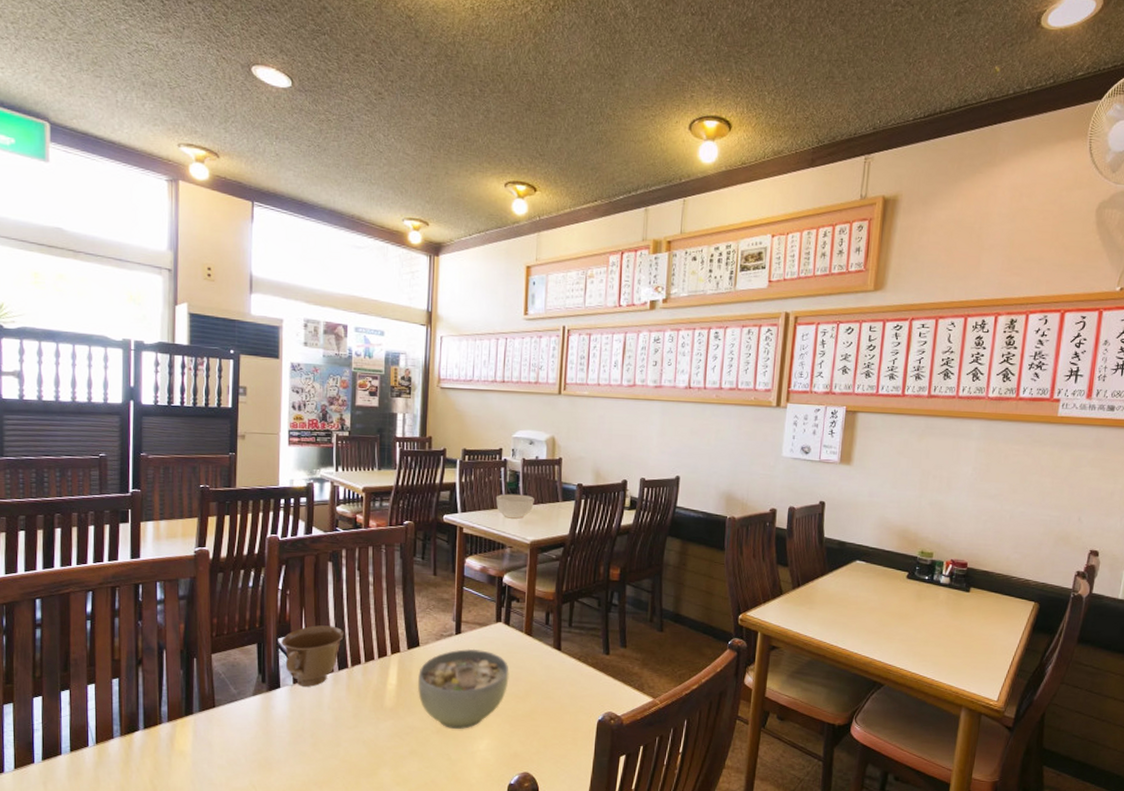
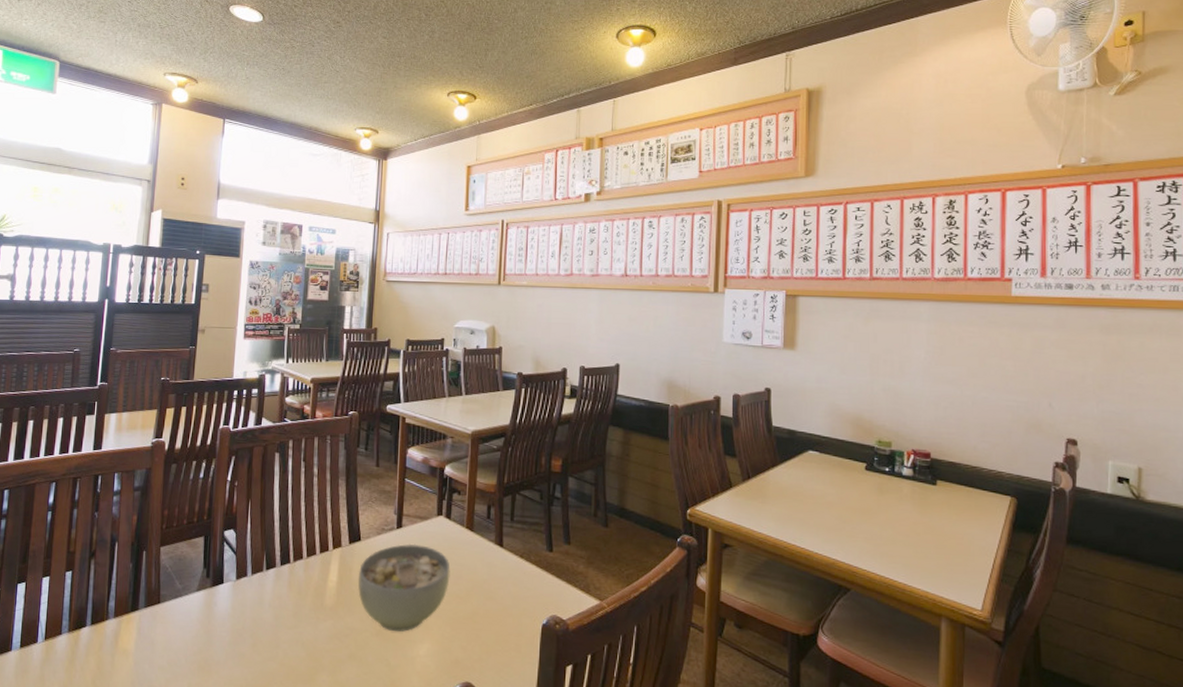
teacup: present [281,625,345,687] -> none [227,518,289,583]
bowl: present [495,493,534,519] -> none [437,383,475,409]

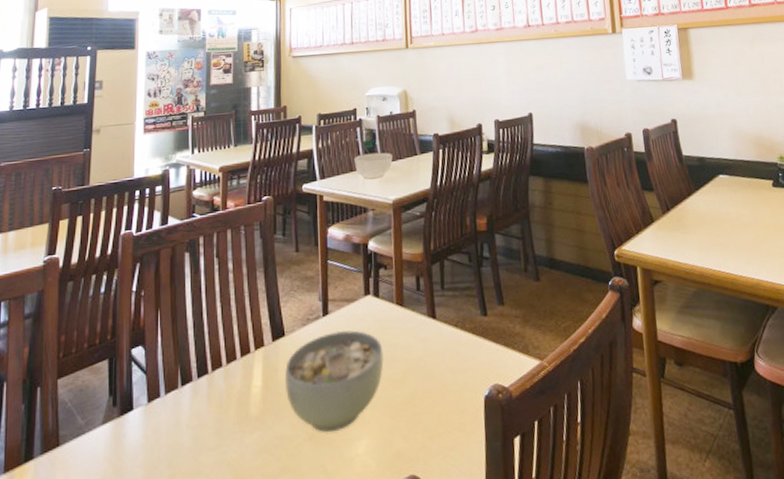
bowl: none [437,383,475,409] -> present [353,152,393,179]

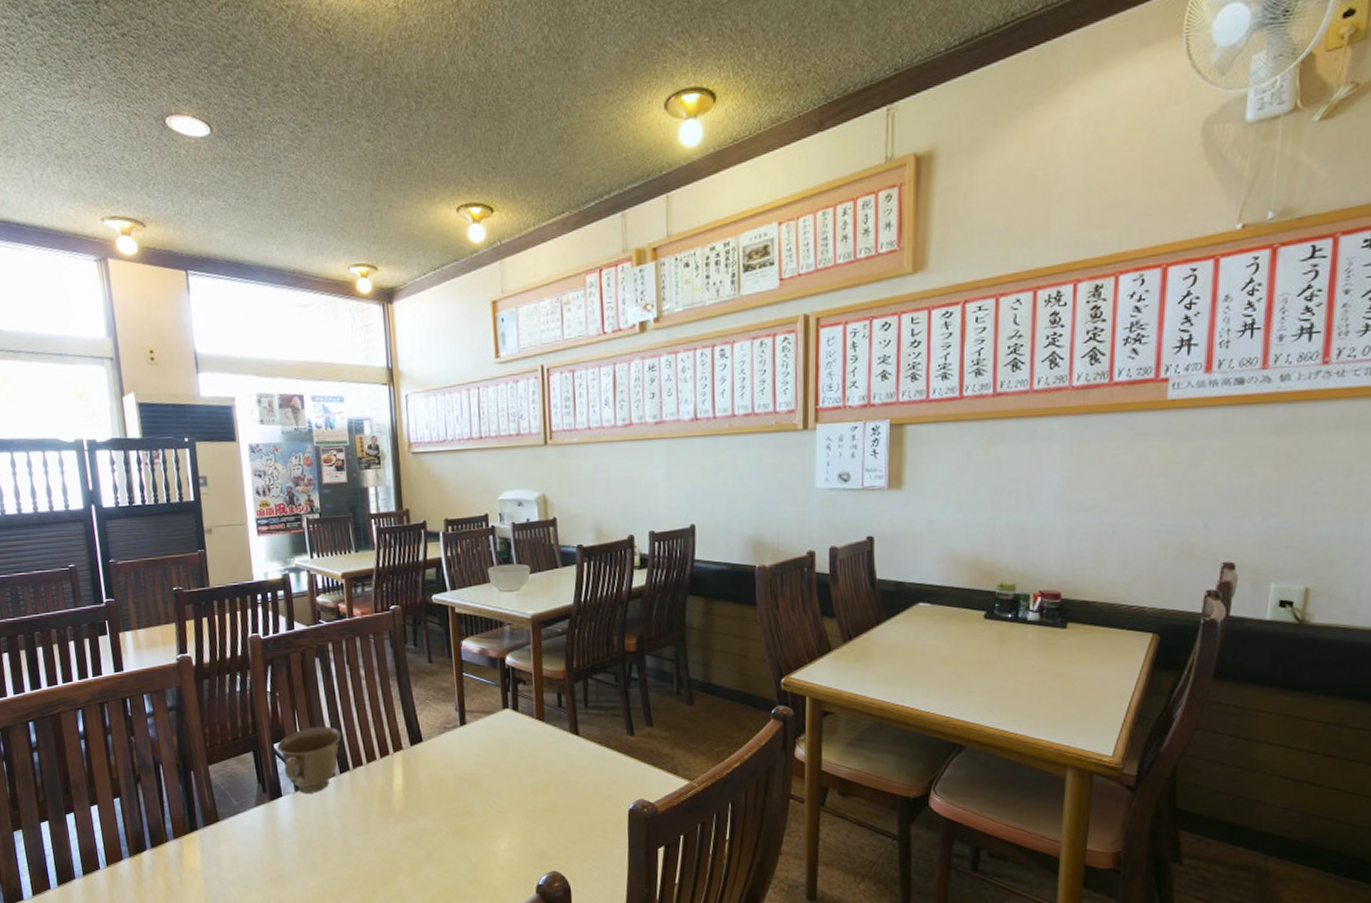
teacup: none [135,325,204,405] -> present [277,726,342,793]
soup bowl: present [284,330,384,432] -> none [424,740,525,829]

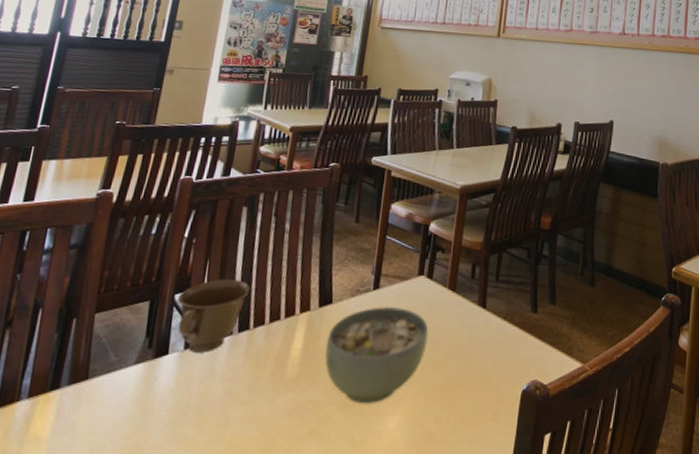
soup bowl: none [424,740,525,829] -> present [324,306,429,403]
bowl: present [487,563,531,592] -> none [427,135,467,162]

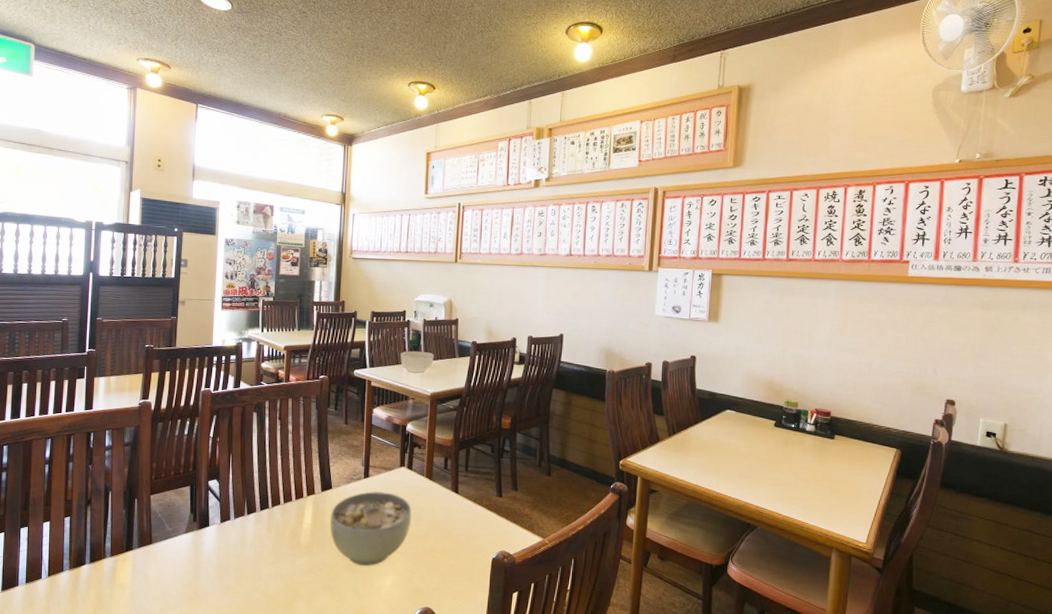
teacup: present [178,279,251,353] -> none [211,469,267,525]
bowl: none [427,135,467,162] -> present [400,350,434,373]

